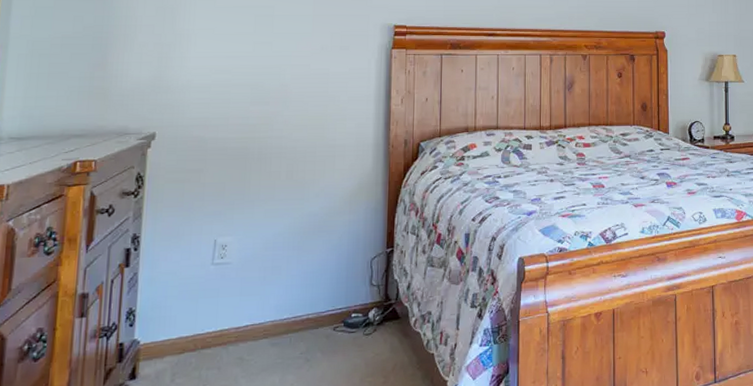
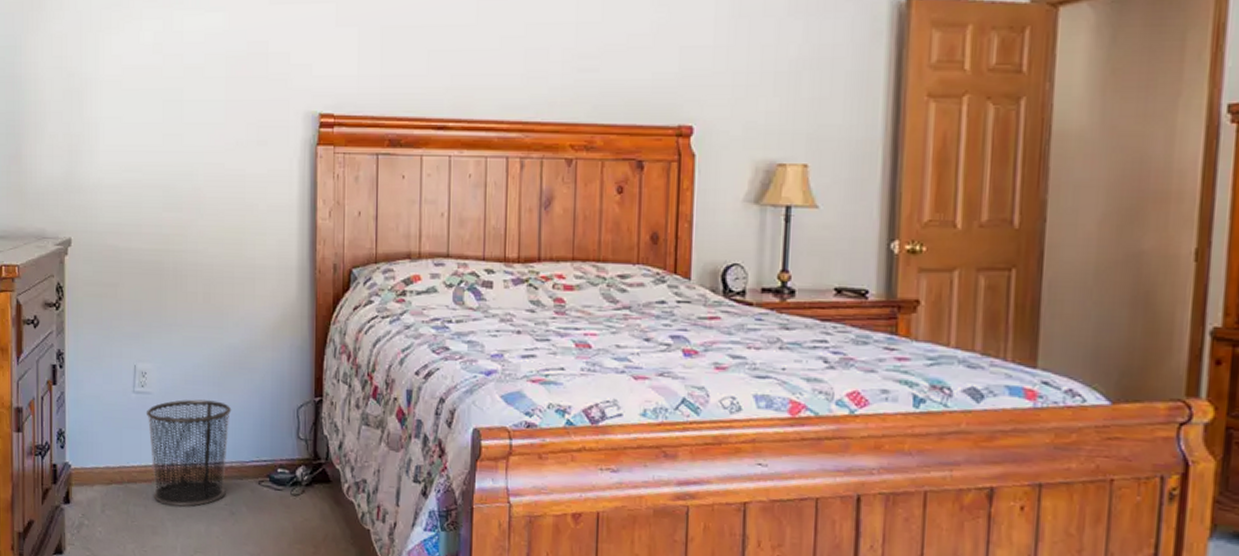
waste bin: none [224,262,310,364] -> present [146,399,232,507]

